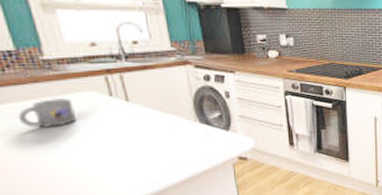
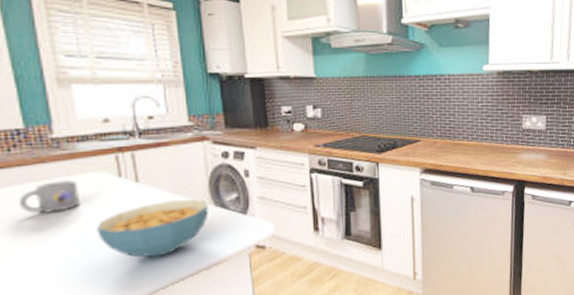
cereal bowl: none [93,117,195,167] -> present [96,199,209,258]

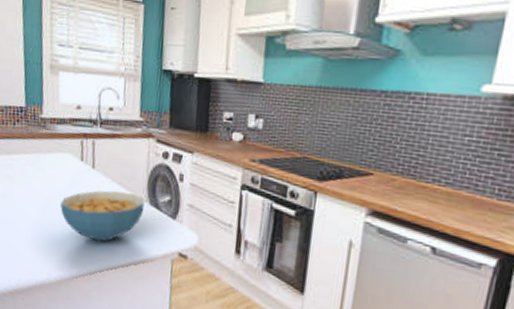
mug: present [18,179,80,214] -> none [15,155,53,184]

